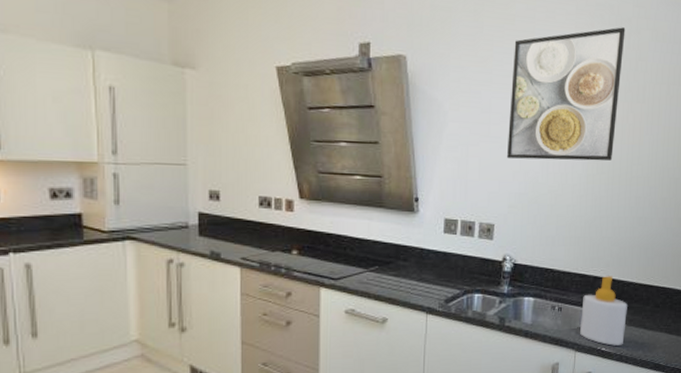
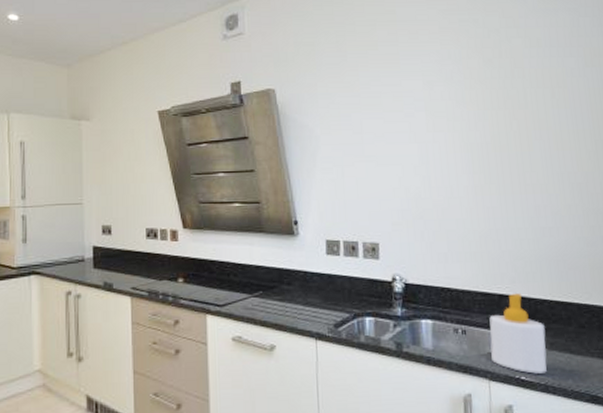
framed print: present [507,27,626,161] -> none [379,39,501,175]

